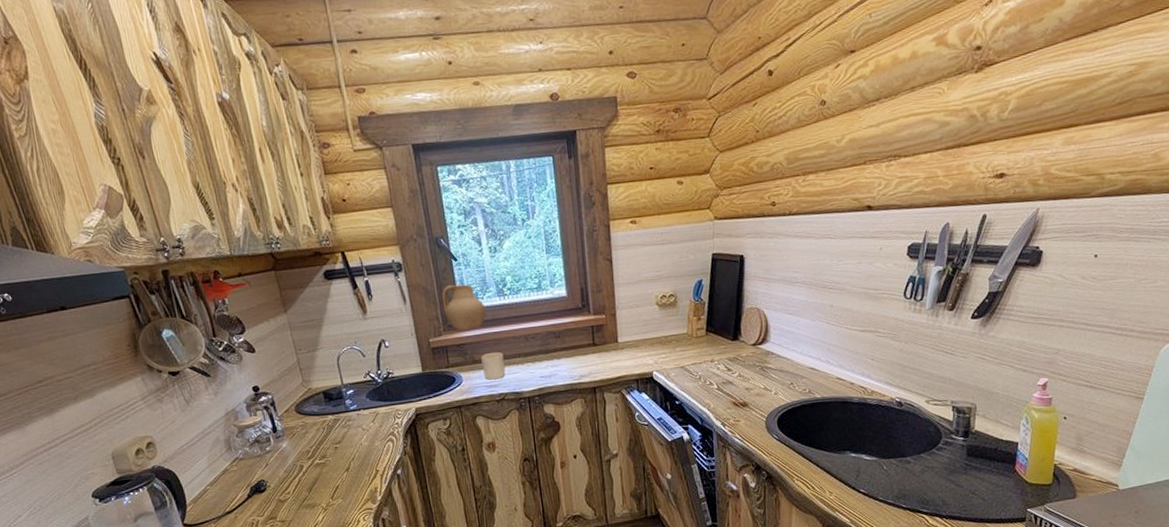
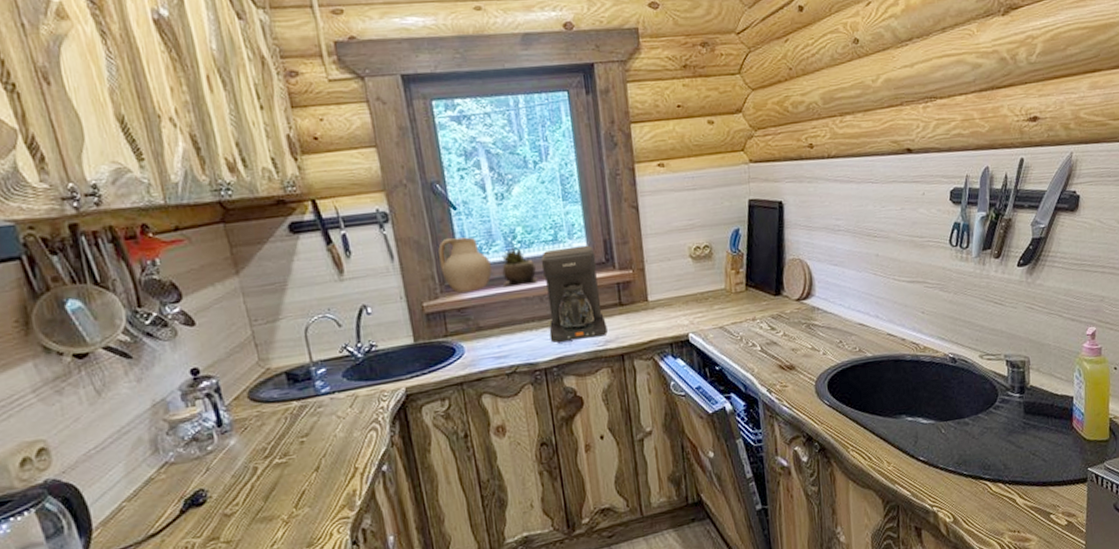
mug: present [481,351,506,380] -> none [487,315,517,350]
succulent plant: none [493,293,524,328] -> present [501,246,538,287]
coffee maker: none [526,292,582,376] -> present [541,245,607,343]

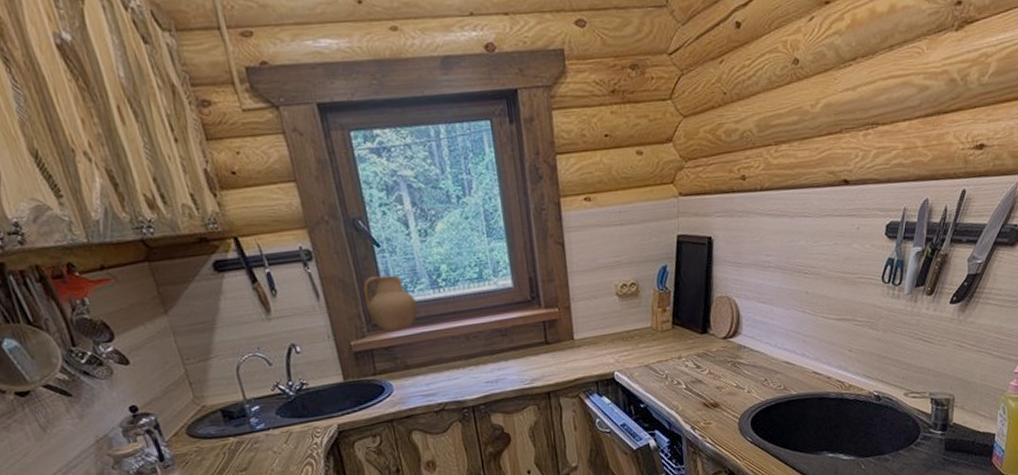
succulent plant: present [501,246,538,287] -> none [426,285,464,326]
coffee maker: present [541,245,607,343] -> none [466,283,534,381]

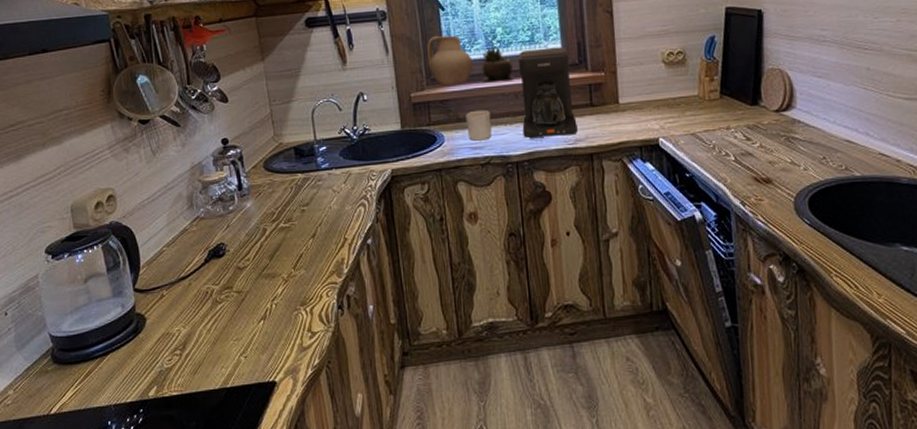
mug: none [414,354,445,388] -> present [466,109,492,141]
succulent plant: none [426,285,464,326] -> present [481,46,515,83]
coffee maker: none [466,283,534,381] -> present [517,47,578,138]

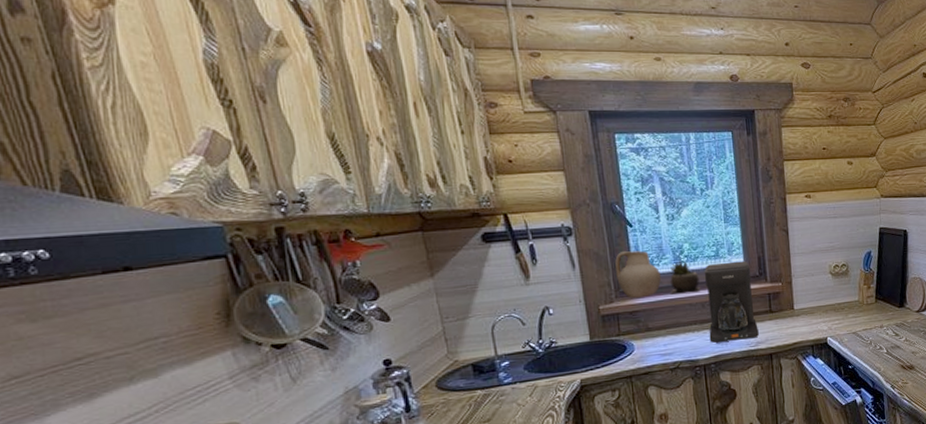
mug: present [466,109,492,141] -> none [655,319,681,348]

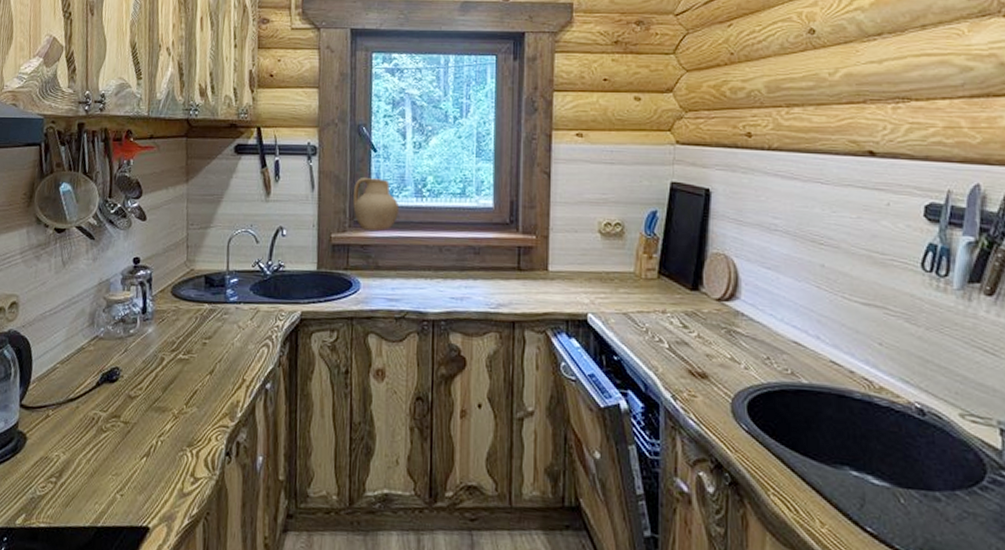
succulent plant: present [669,260,701,295] -> none [406,194,441,233]
coffee maker: present [704,261,759,343] -> none [443,202,502,299]

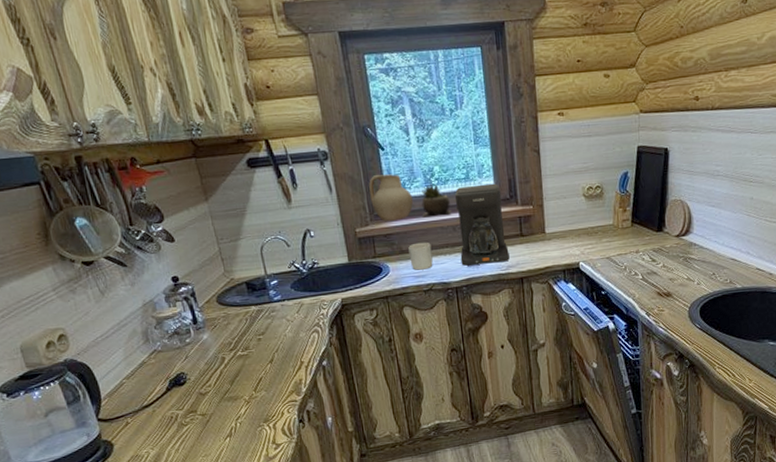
mug: none [385,259,412,293] -> present [408,242,433,271]
succulent plant: none [406,194,441,233] -> present [421,183,452,218]
coffee maker: none [443,202,502,299] -> present [454,183,510,266]

